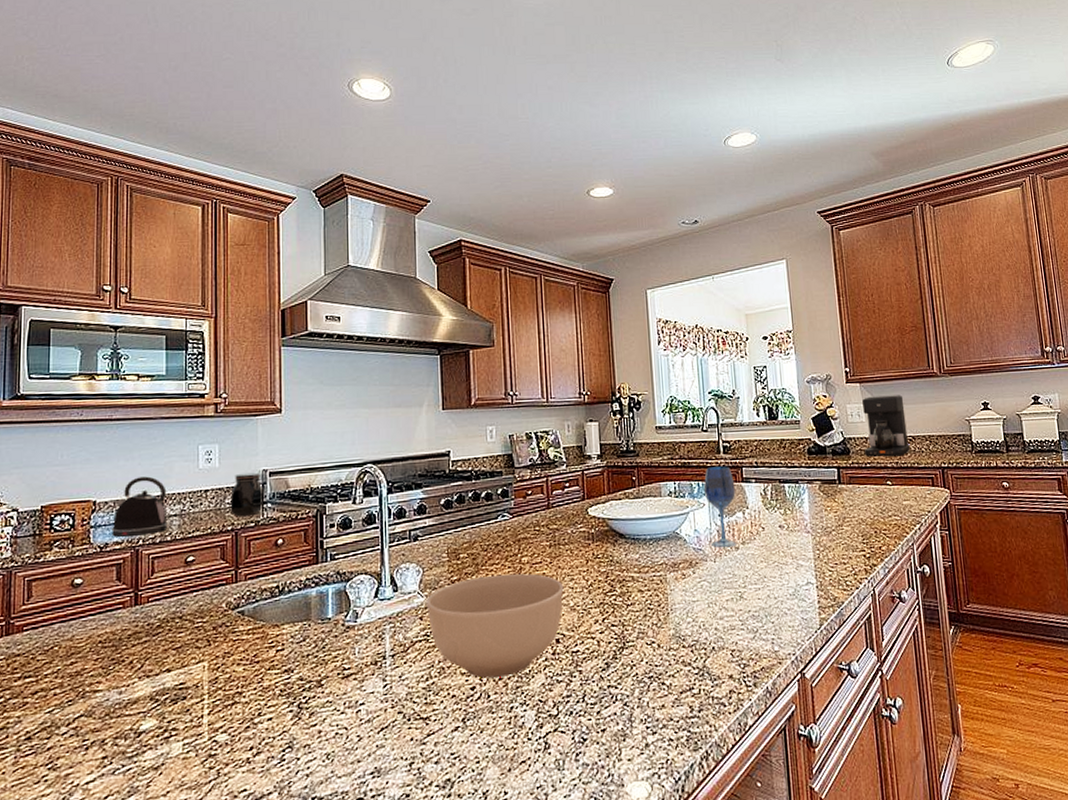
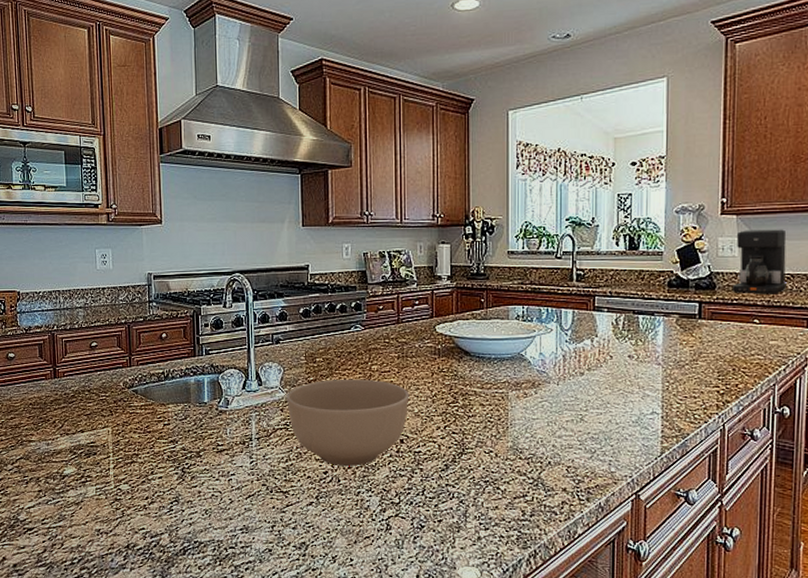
kettle: present [112,476,168,537] -> none [33,273,75,322]
jar: present [230,472,263,517] -> none [123,275,150,313]
wineglass: present [704,466,738,548] -> none [554,294,585,373]

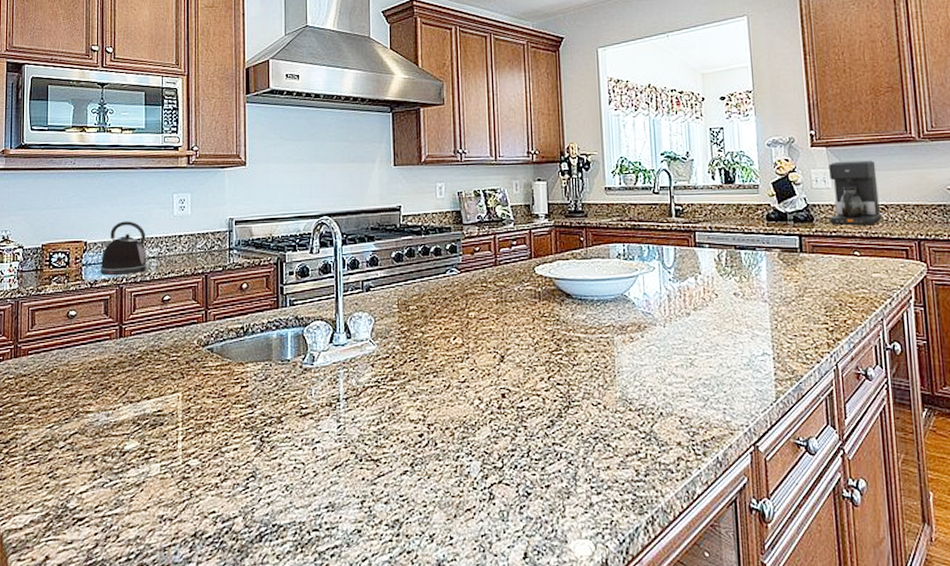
kettle: none [33,273,75,322] -> present [100,221,147,275]
bowl: present [286,379,410,466] -> none [377,327,510,426]

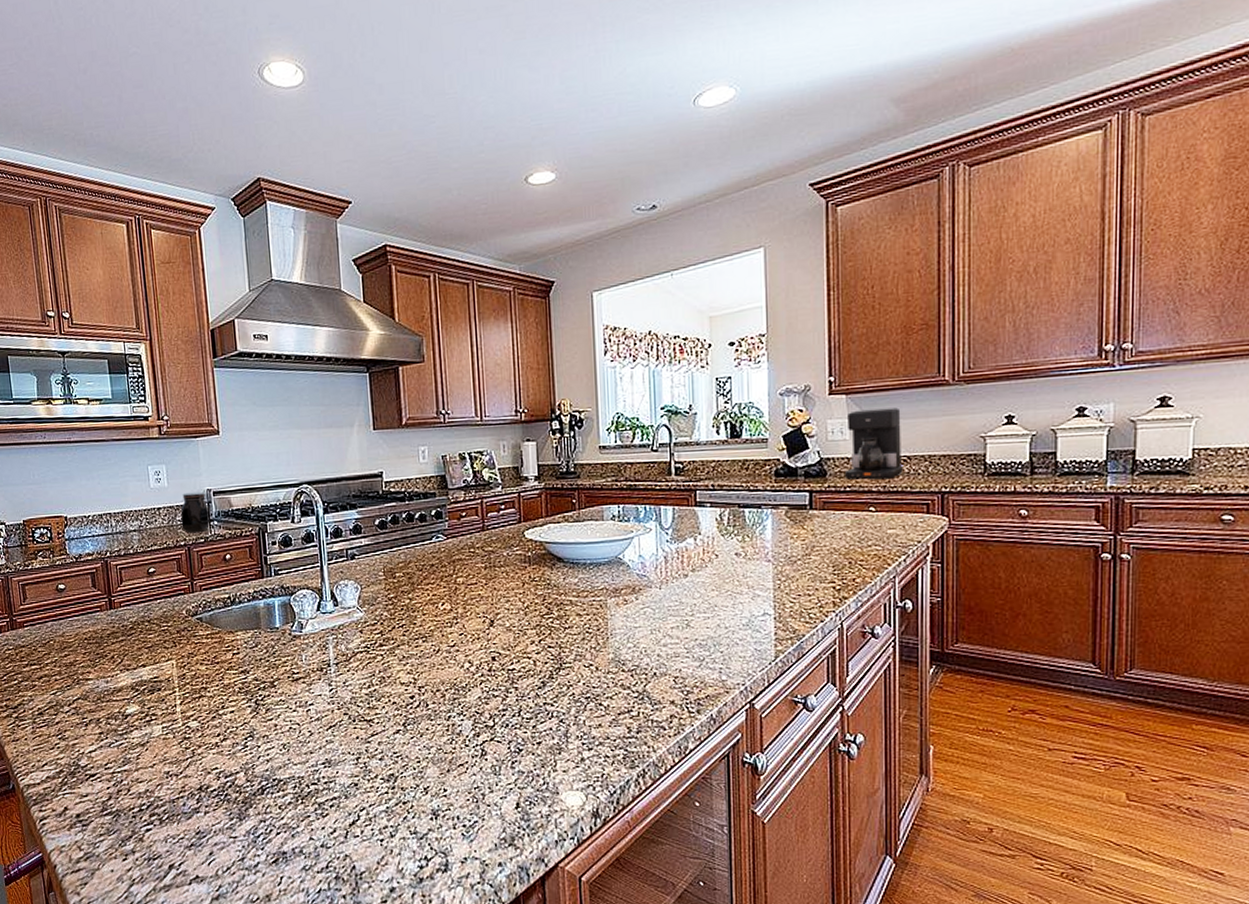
kettle: present [100,221,147,275] -> none [81,495,129,549]
jar: none [201,221,230,262] -> present [180,492,210,534]

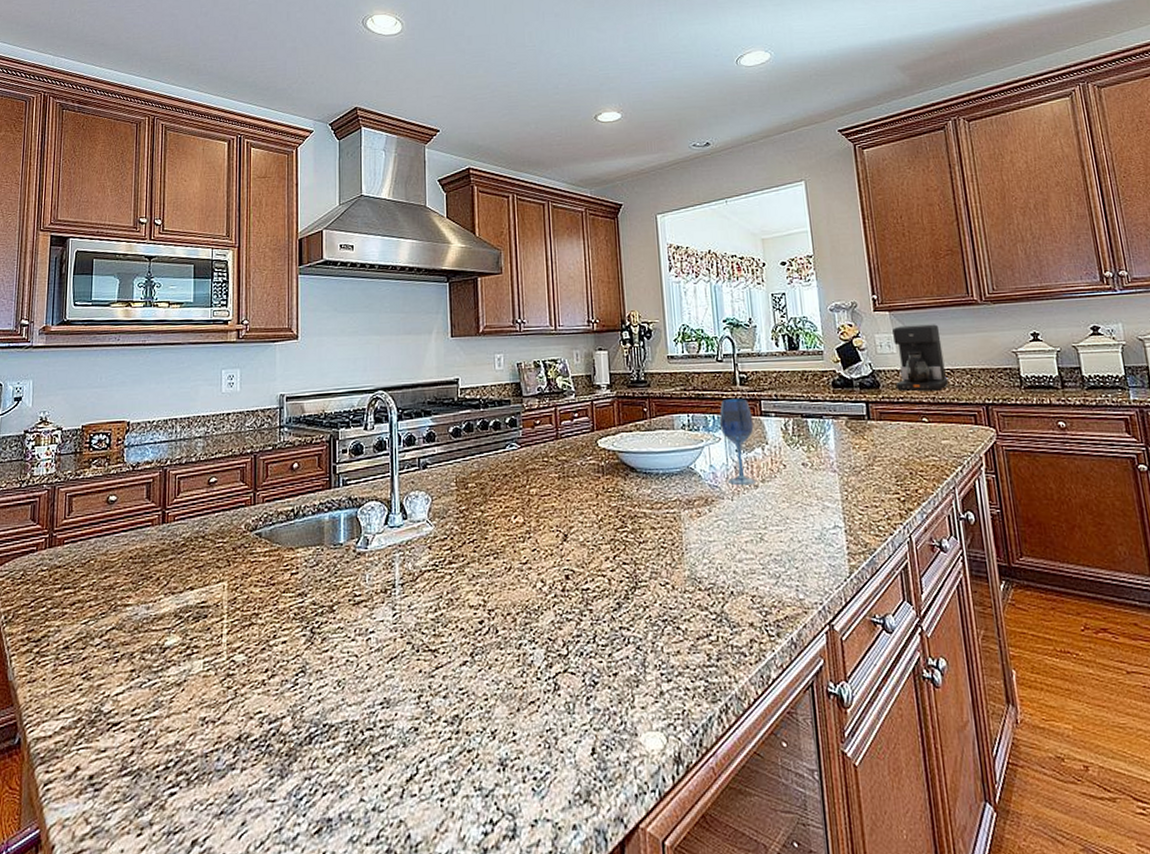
jar: present [180,492,210,534] -> none [250,397,281,441]
wineglass: none [652,489,687,575] -> present [719,398,757,486]

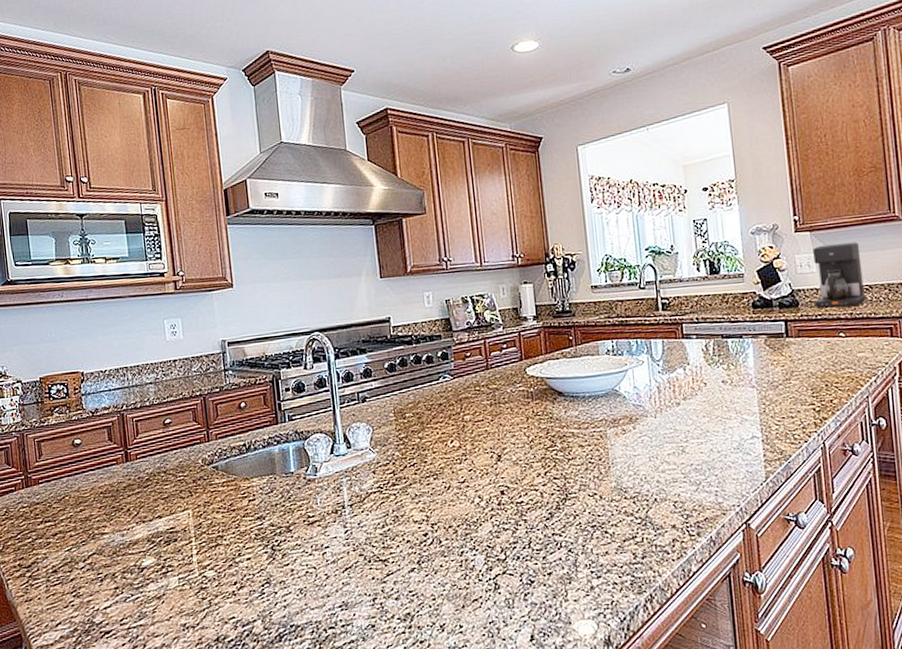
wineglass: present [719,398,757,486] -> none [642,323,679,404]

